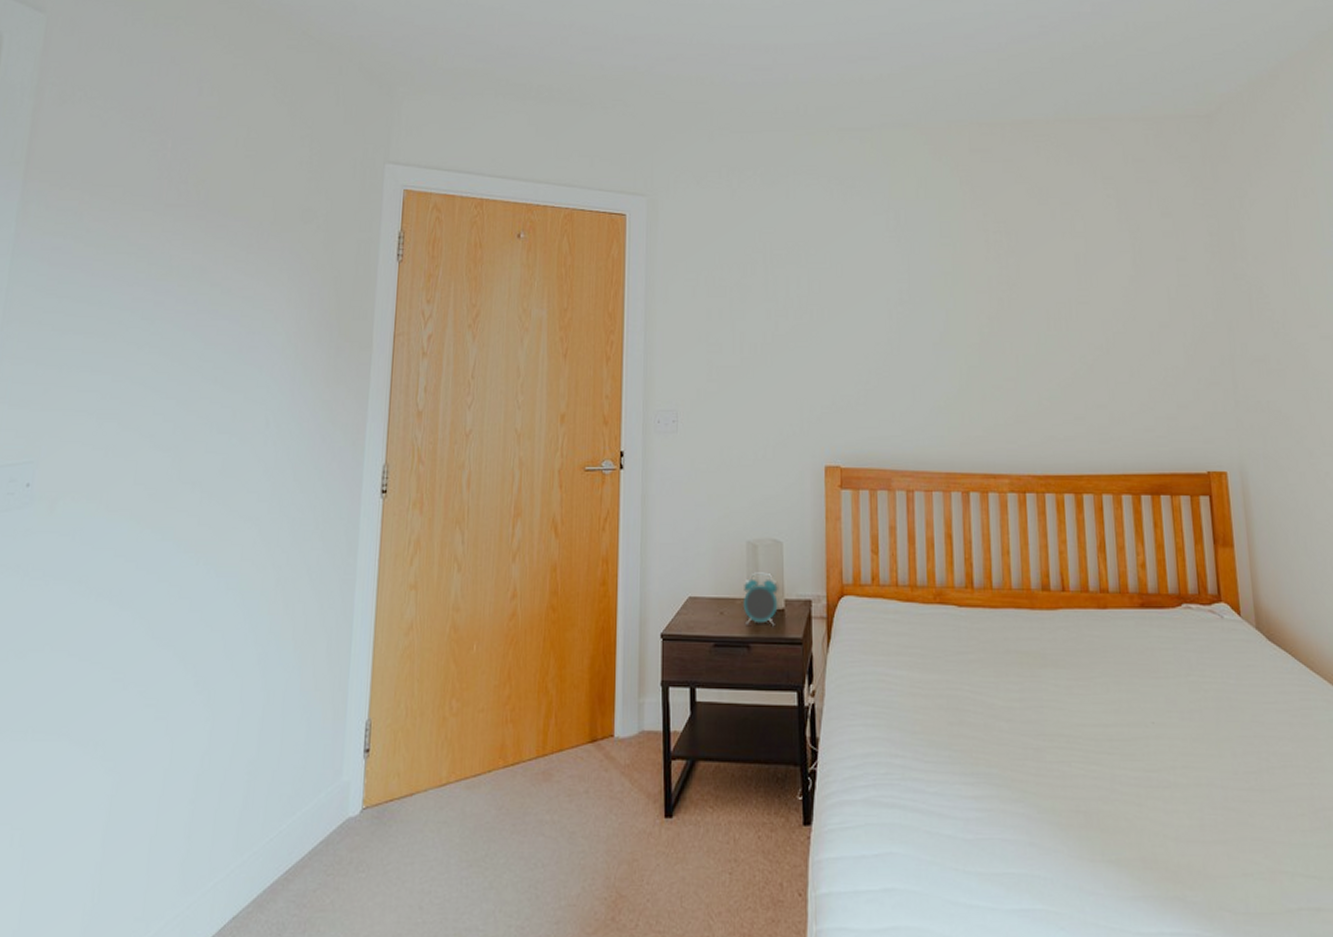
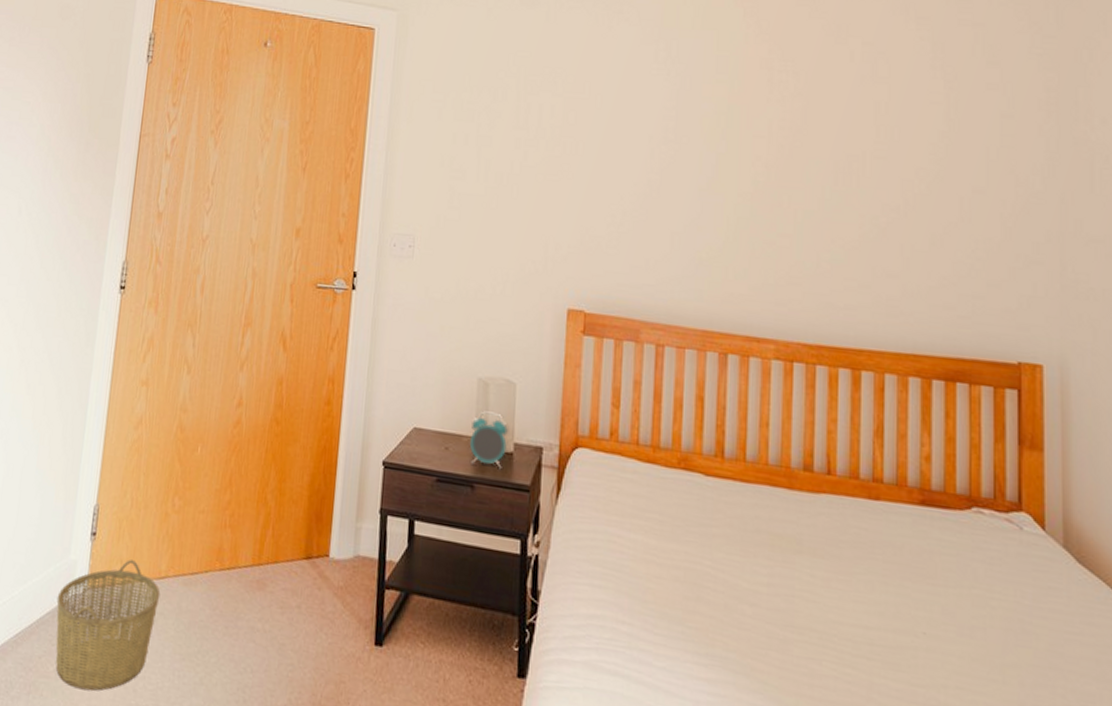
basket: none [330,772,442,917] -> present [55,559,161,691]

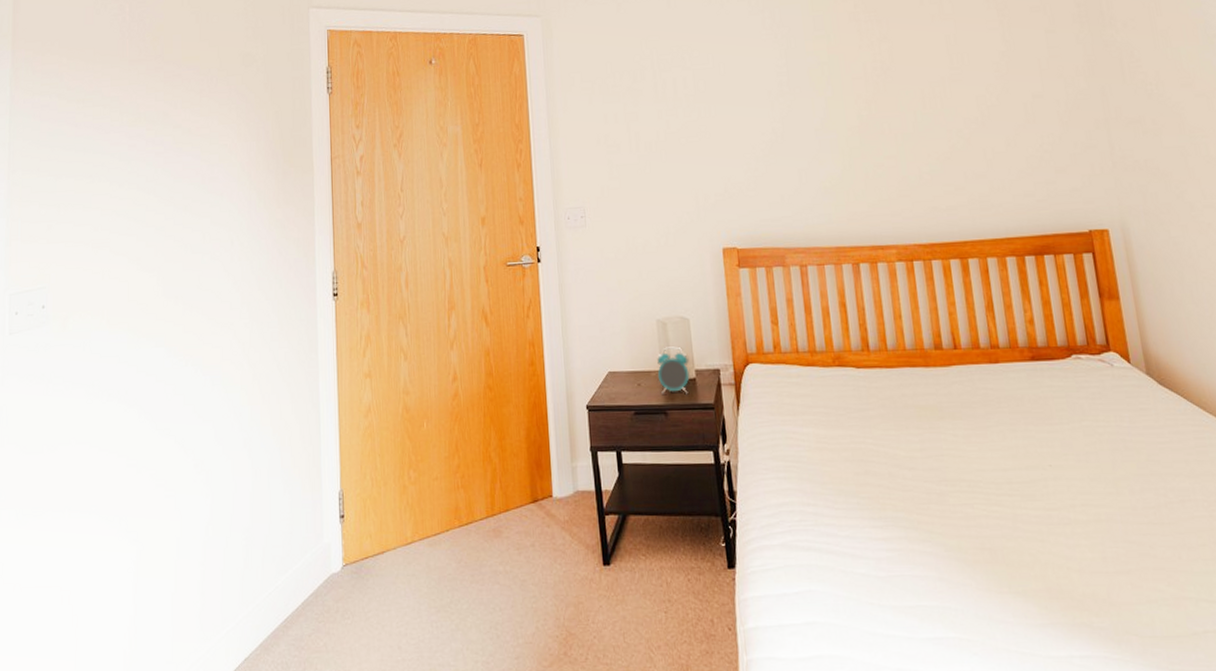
basket: present [55,559,161,691] -> none [317,533,410,657]

